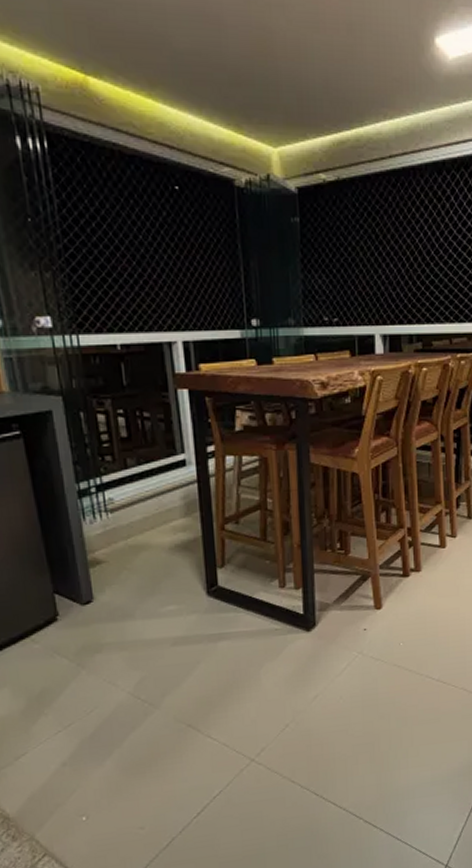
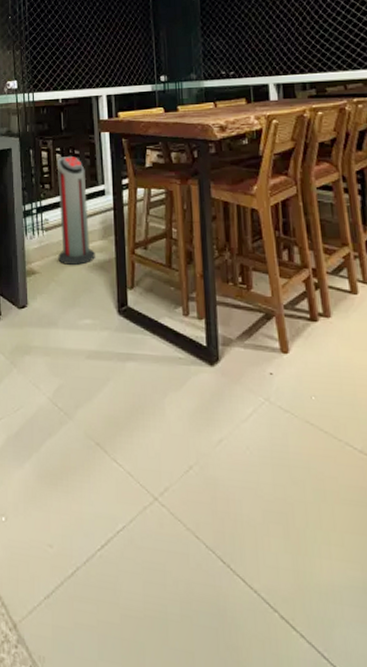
air purifier: none [120,419,177,549] -> present [58,155,95,265]

